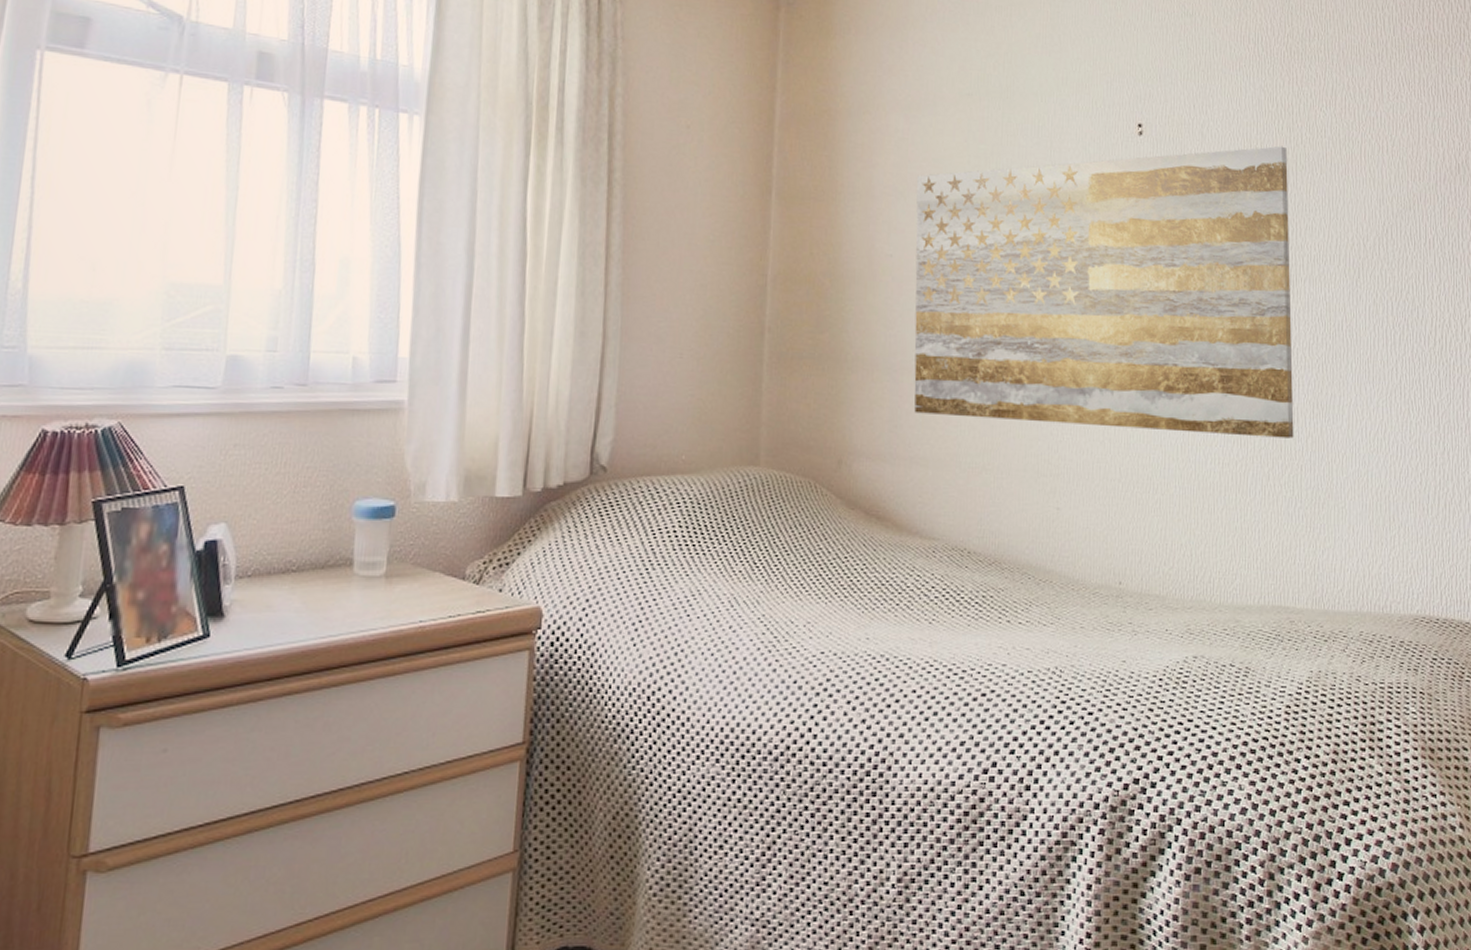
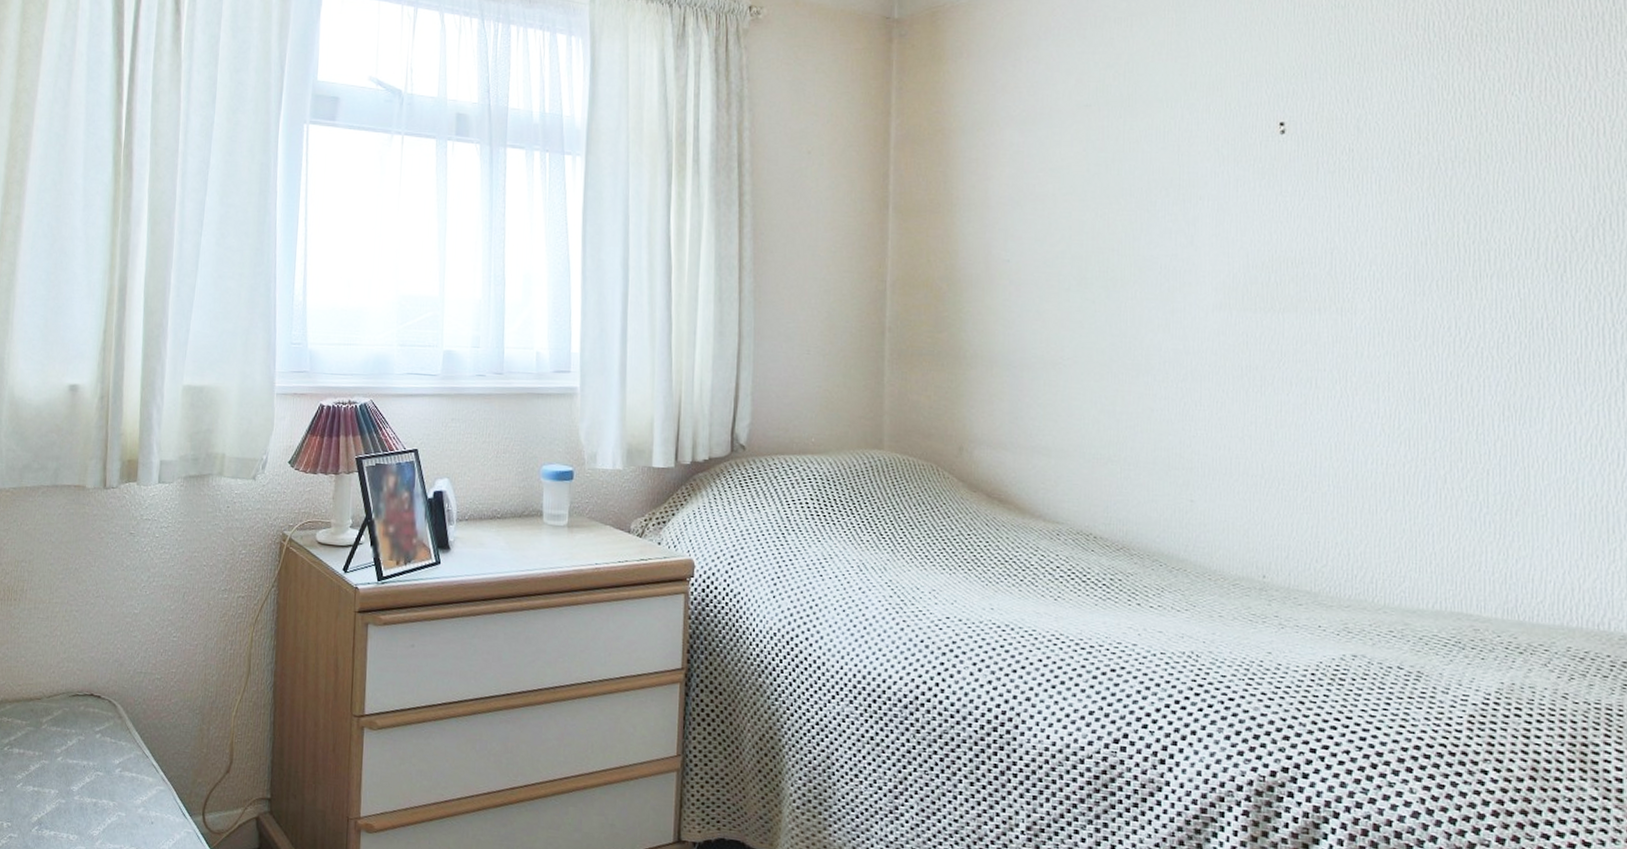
wall art: present [914,146,1294,439] -> none [1033,135,1478,441]

